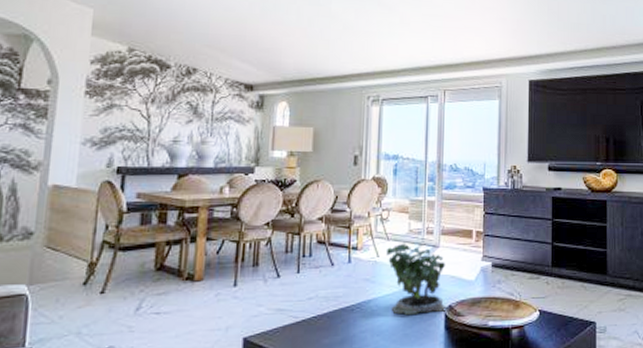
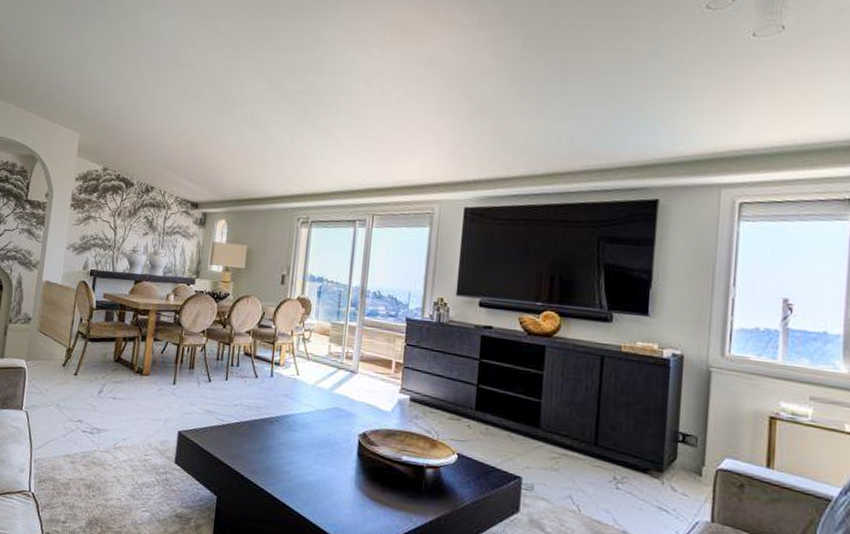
potted plant: present [387,240,448,316] -> none [306,364,363,439]

